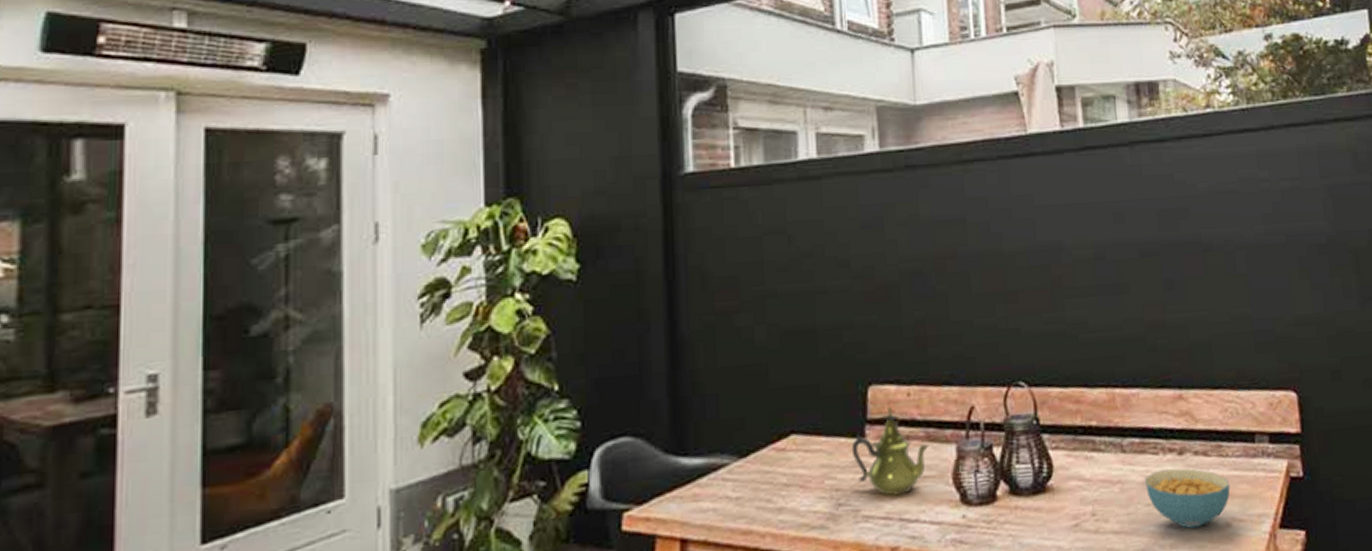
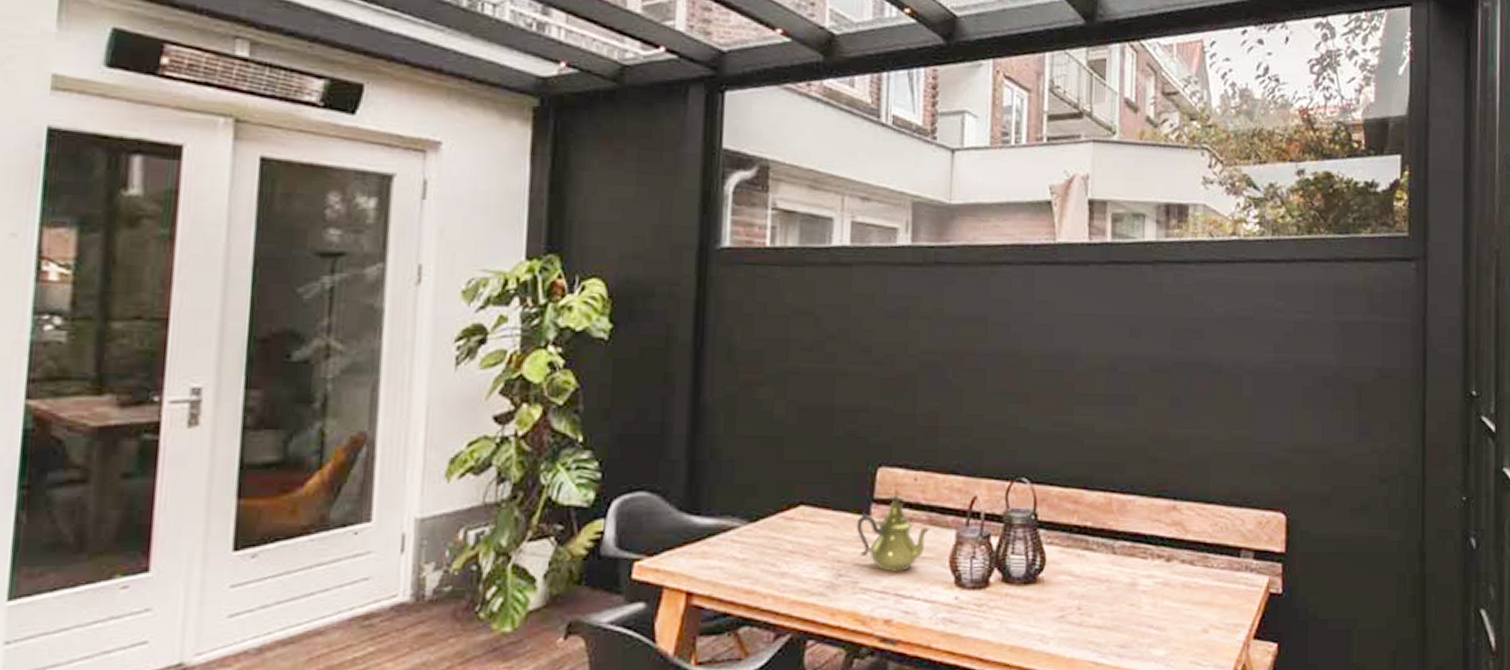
cereal bowl: present [1145,468,1231,529] -> none [1131,574,1212,631]

